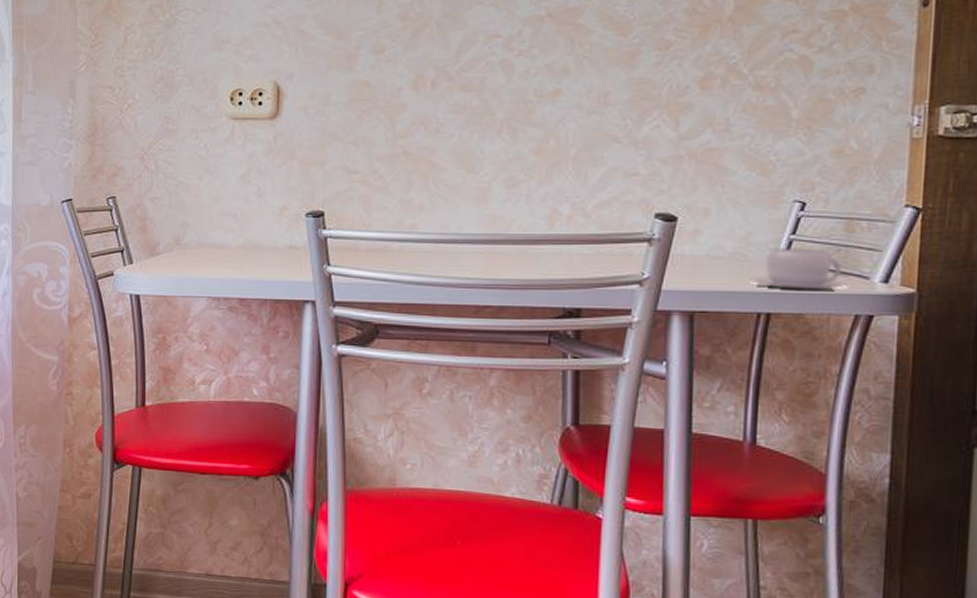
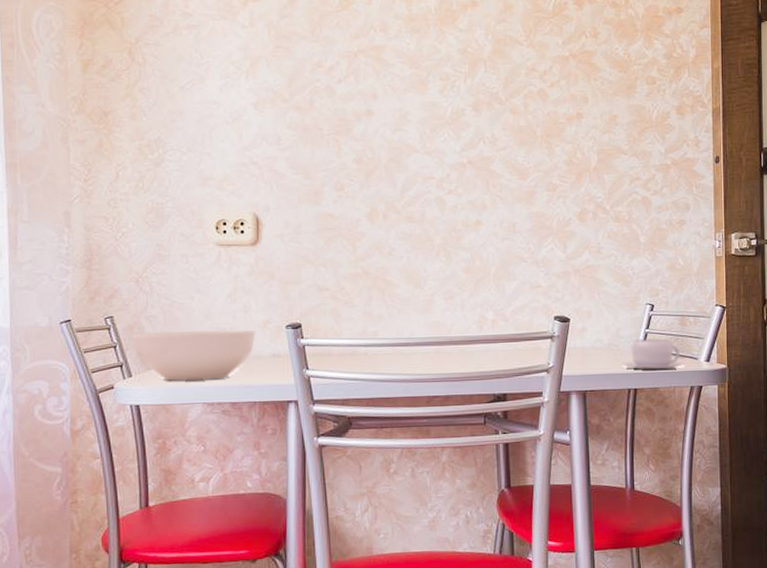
bowl: none [135,214,270,271] -> present [132,329,256,381]

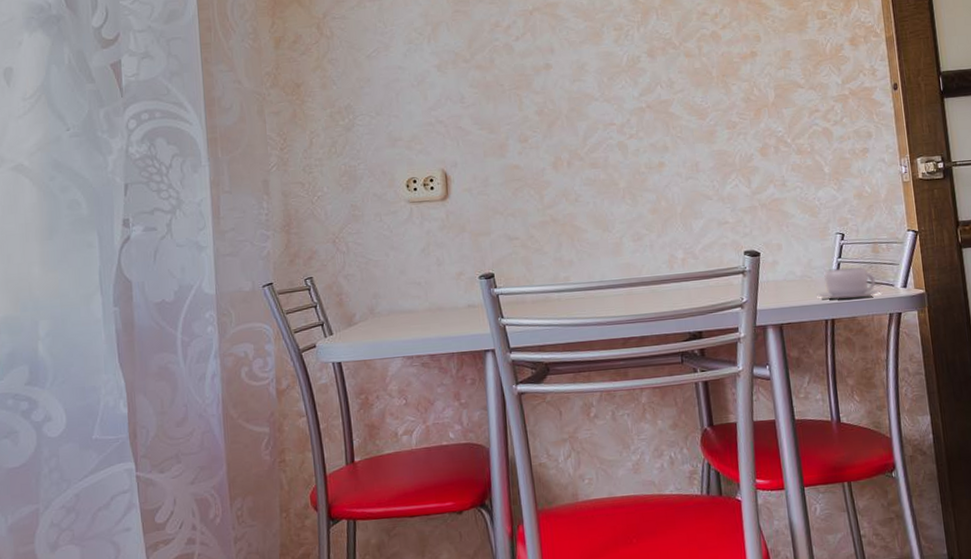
bowl: present [132,329,256,381] -> none [331,282,450,337]

